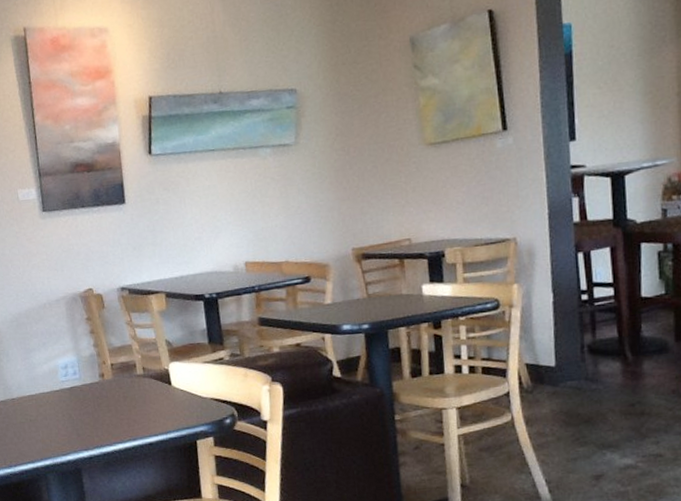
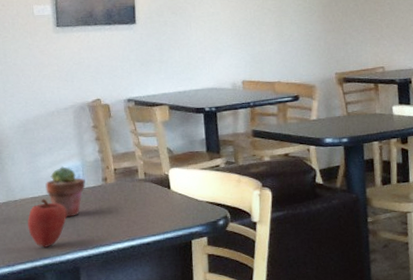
apple: none [26,396,66,448] -> present [27,198,67,248]
potted succulent: none [41,362,82,416] -> present [45,166,86,218]

